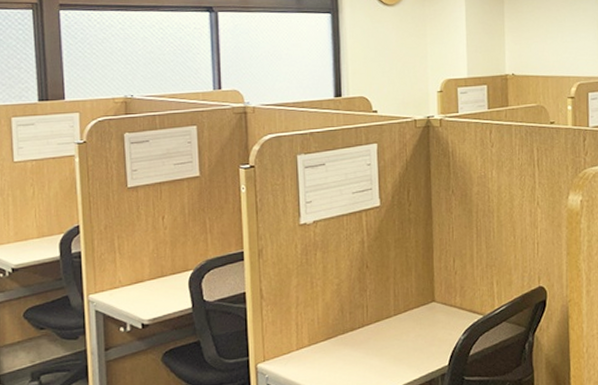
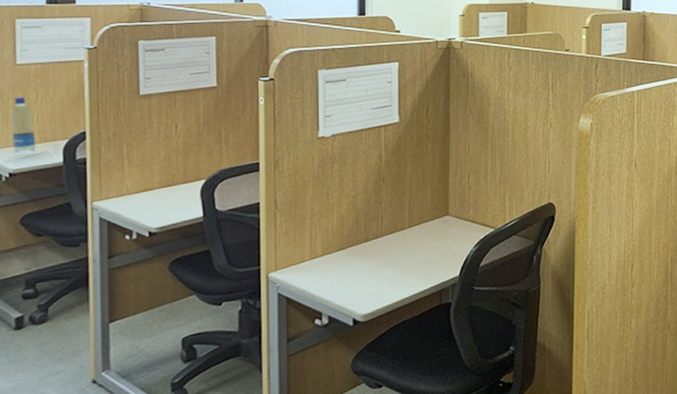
bottle: none [11,193,35,251] -> present [10,97,36,156]

